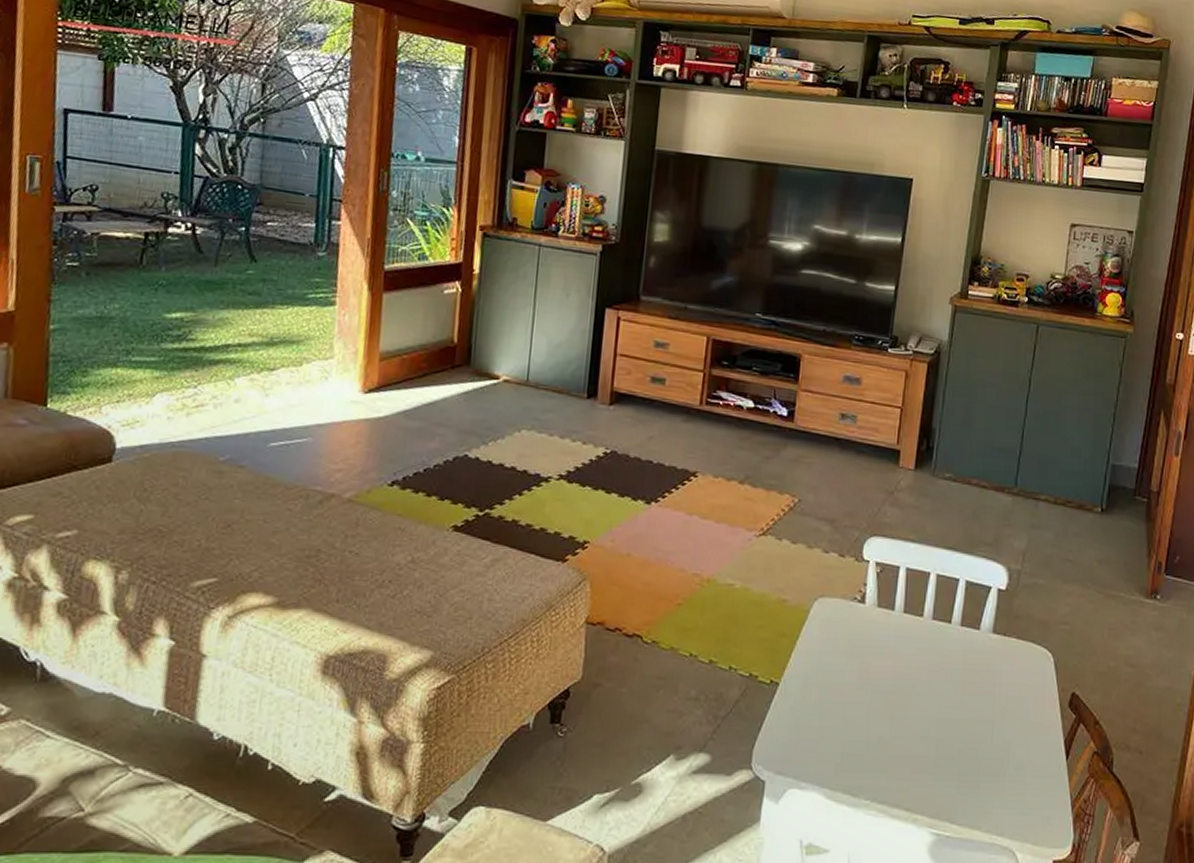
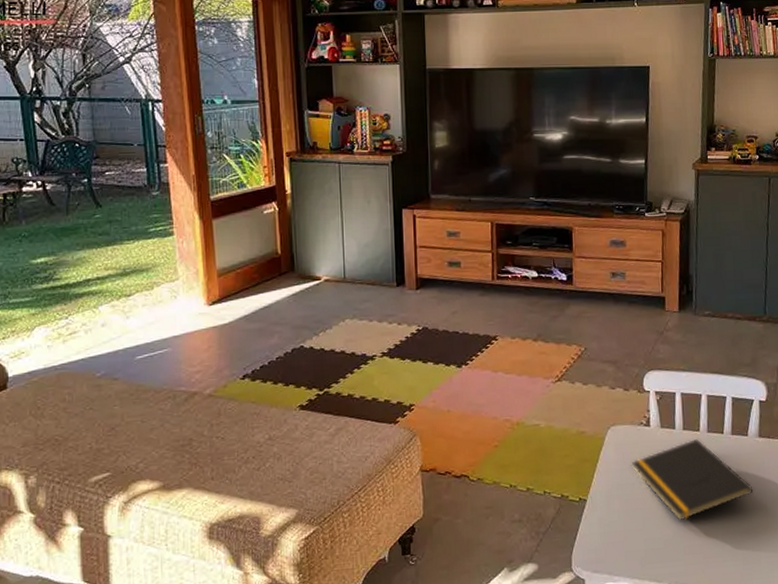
notepad: none [837,626,980,724] -> present [631,439,753,521]

